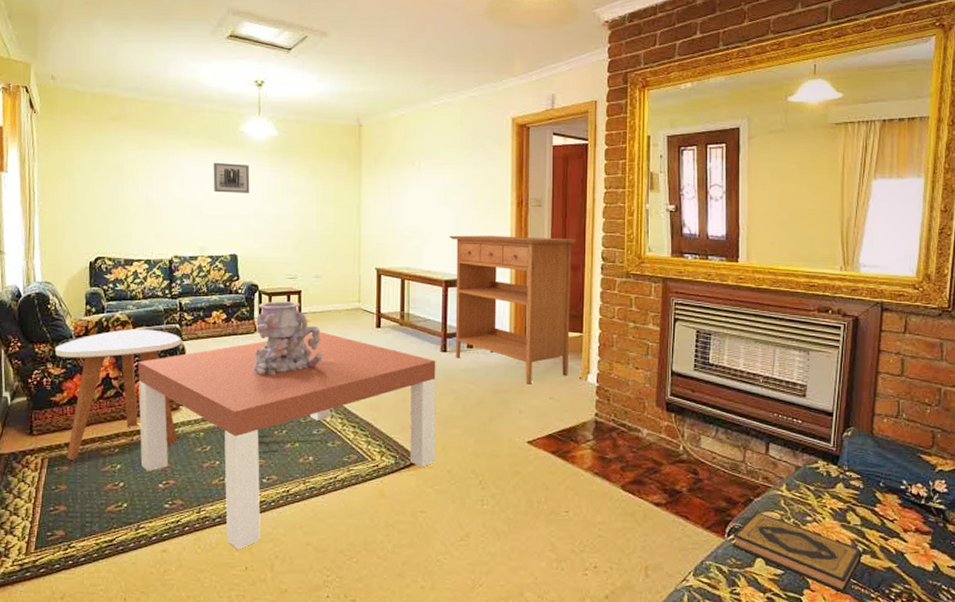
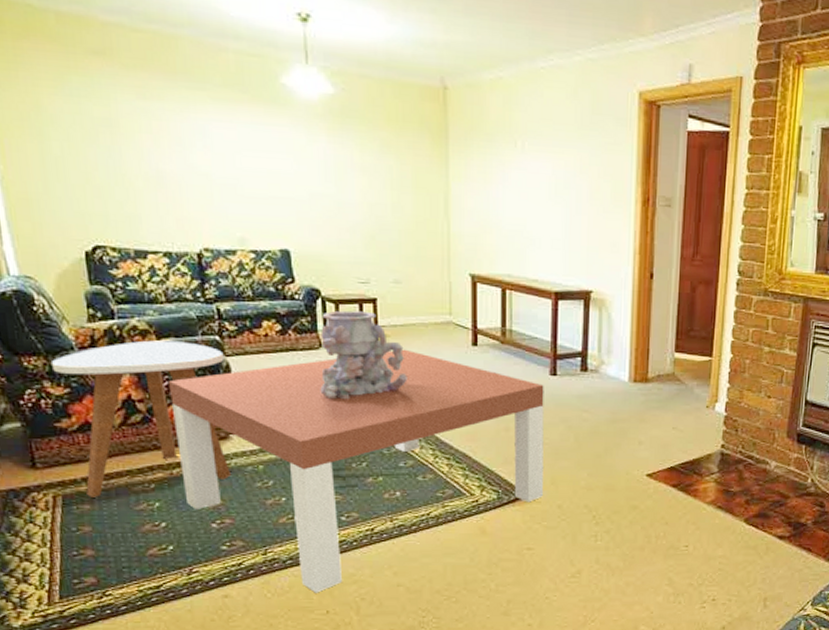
wall art: present [213,162,250,193] -> none [247,124,301,170]
console table: present [449,235,577,384] -> none [560,237,711,413]

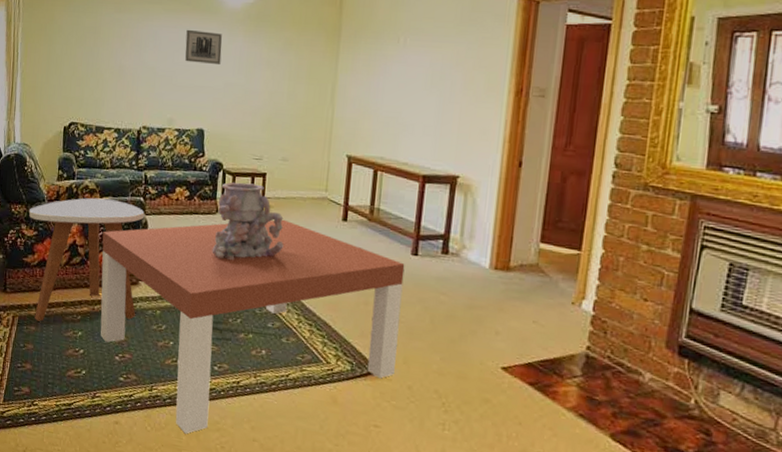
wall art: none [247,124,301,170] -> present [185,29,222,64]

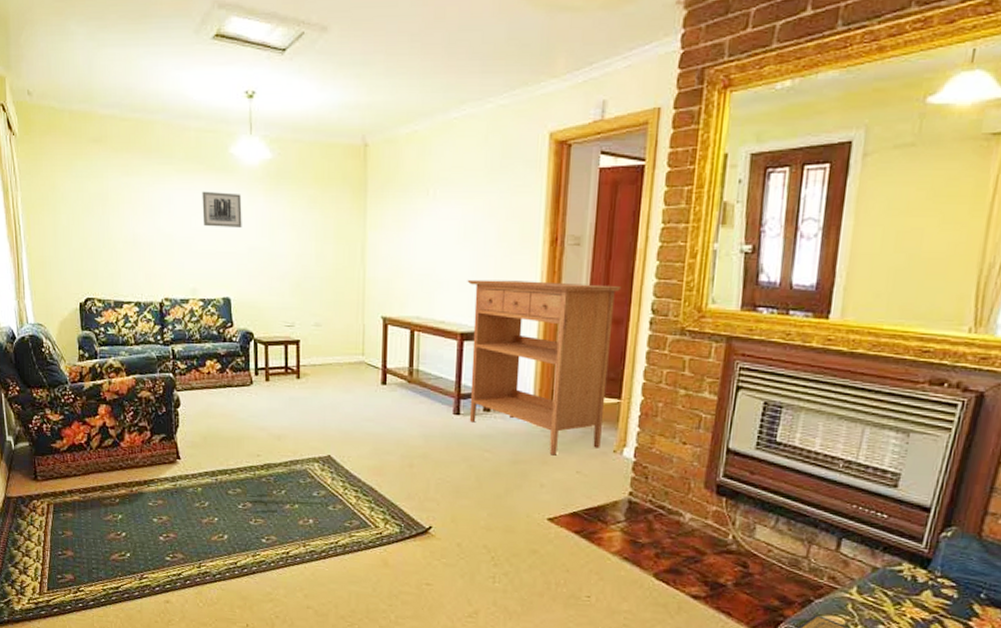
side table: present [29,198,145,322] -> none [52,376,177,507]
coffee table: present [100,219,405,434] -> none [134,386,448,607]
vase: present [212,182,284,261] -> none [249,351,323,433]
console table: none [427,124,585,304] -> present [467,279,622,456]

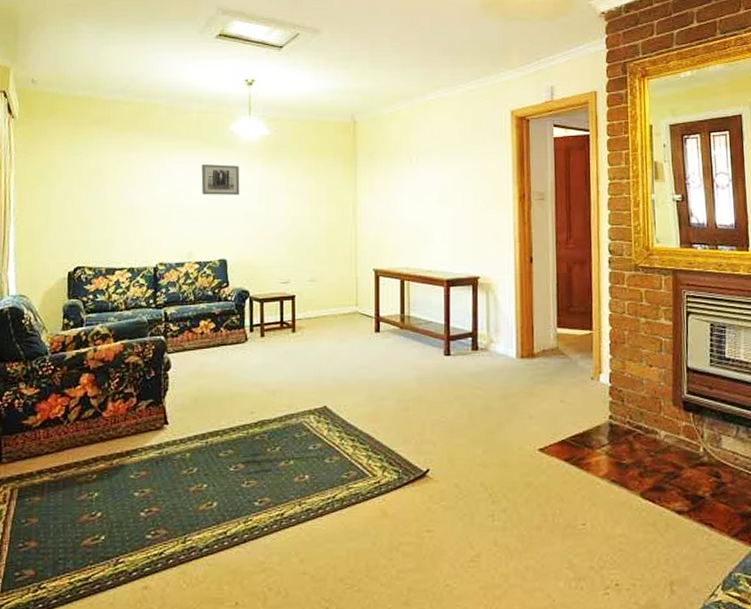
console table: present [467,279,622,456] -> none [450,231,582,387]

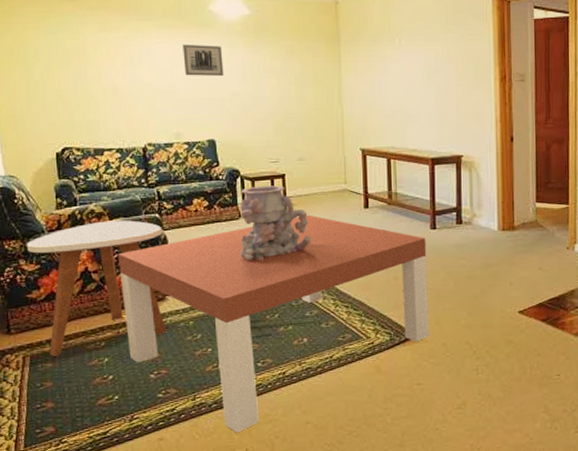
side table: none [29,342,166,490] -> present [27,220,167,357]
coffee table: none [119,338,440,583] -> present [118,214,429,433]
vase: none [243,307,319,388] -> present [240,185,311,261]

